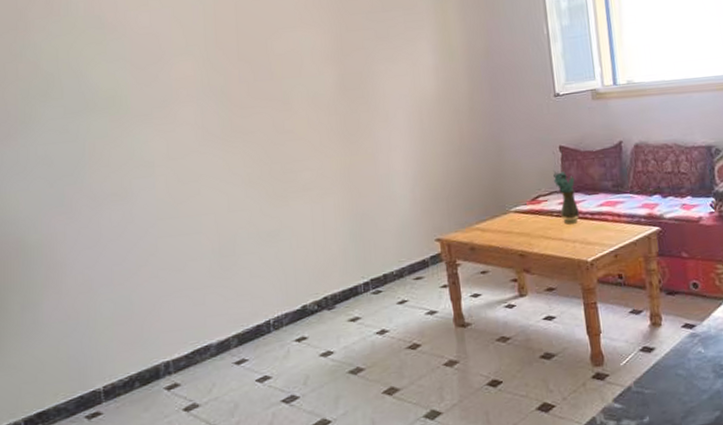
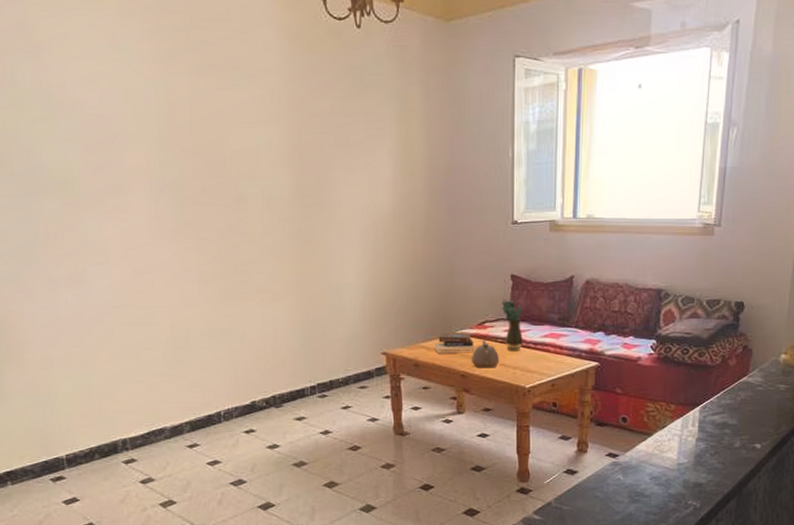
books: none [489,210,532,235] -> present [435,333,476,354]
teapot: none [527,215,558,245] -> present [471,340,500,368]

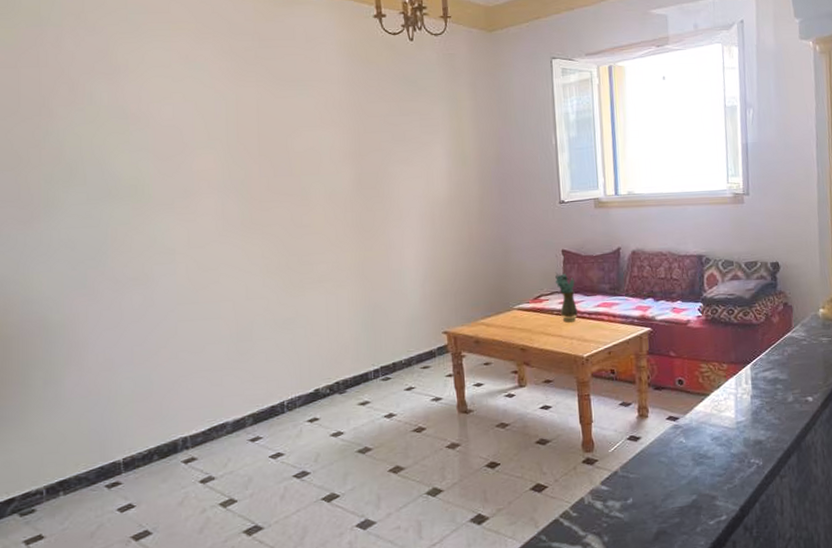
books: present [435,333,476,354] -> none [493,308,533,330]
teapot: present [471,340,500,368] -> none [529,313,557,341]

